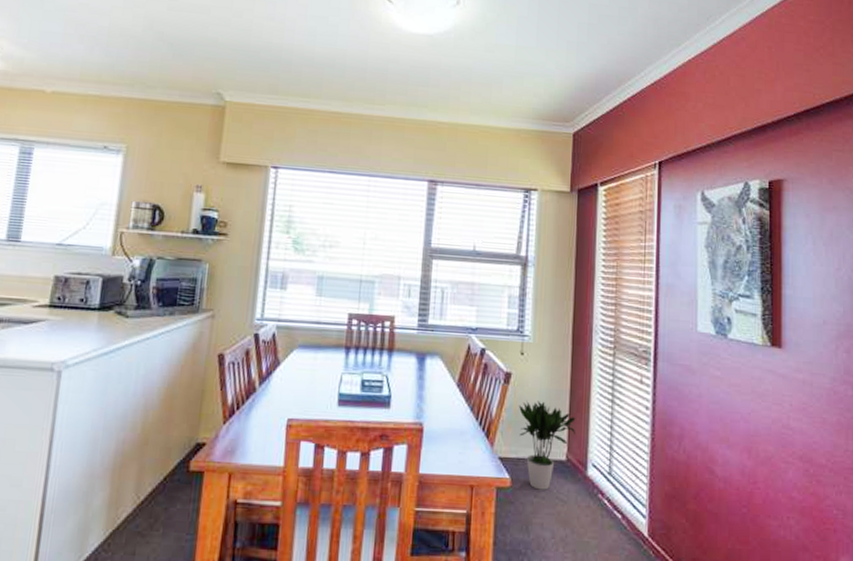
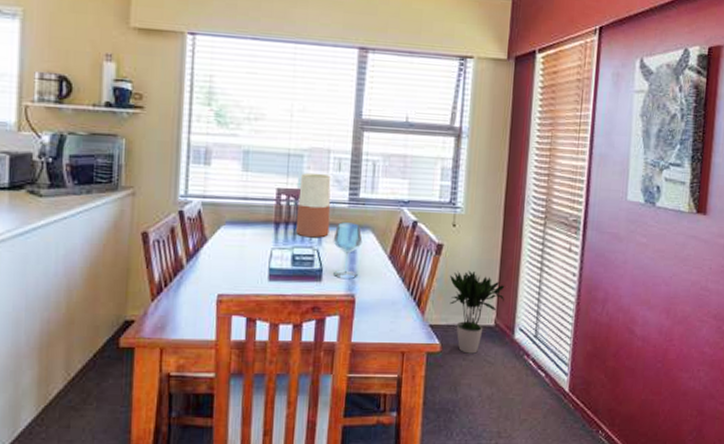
vase: none [365,299,401,364] -> present [295,173,331,238]
wine glass: none [402,348,431,407] -> present [333,222,363,280]

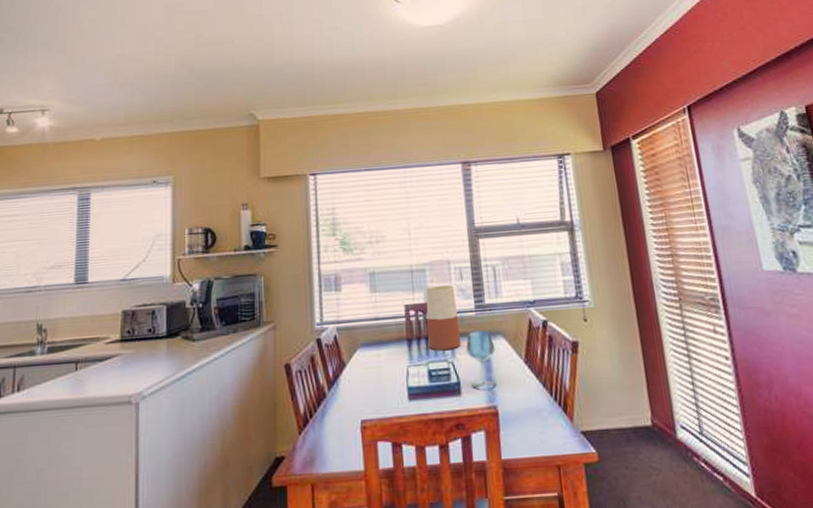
potted plant: present [449,270,505,354] -> none [591,366,656,461]

